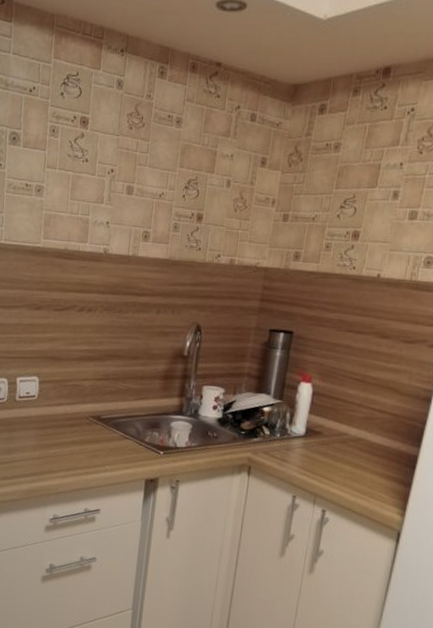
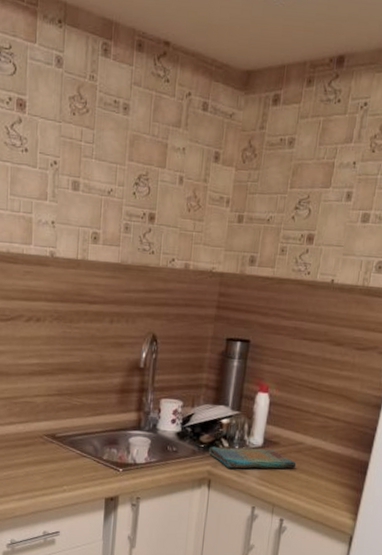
dish towel: none [249,433,340,459] -> present [208,446,297,469]

